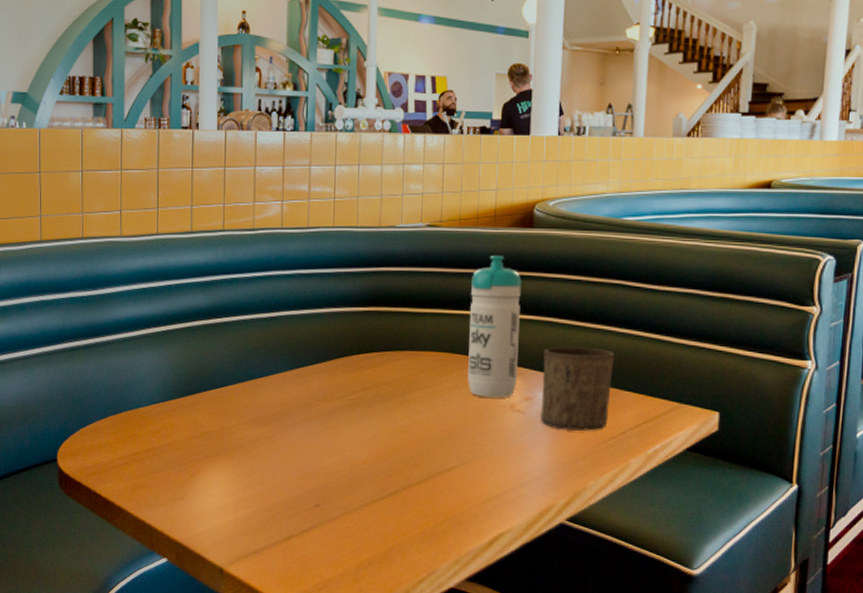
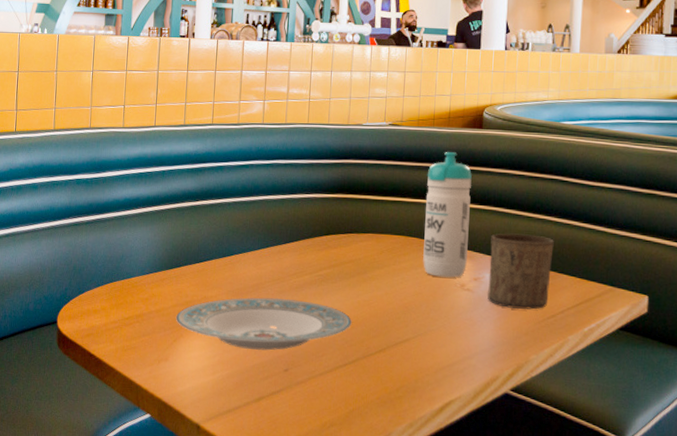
plate: none [190,426,389,485] -> present [175,297,352,351]

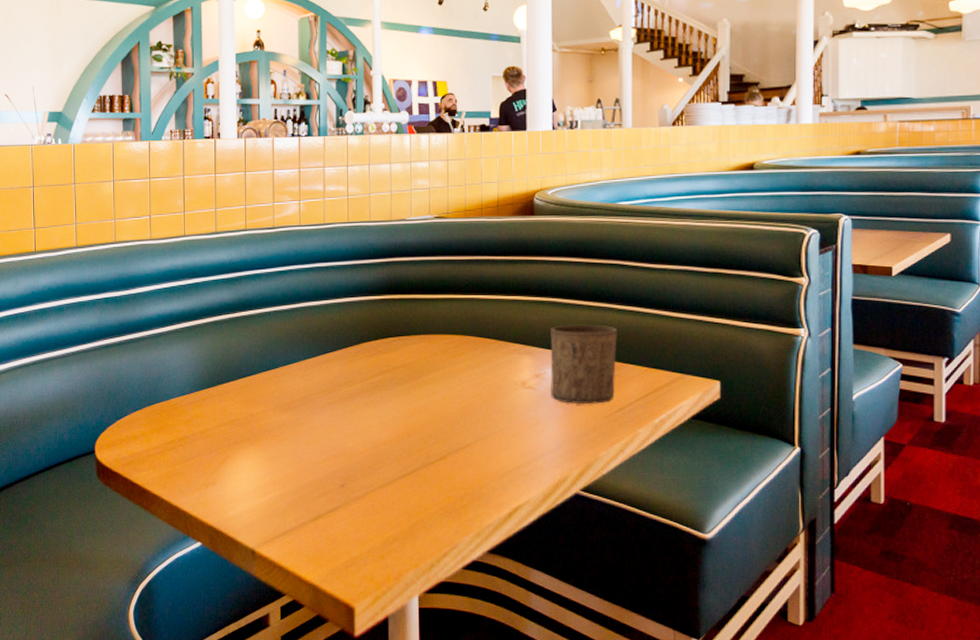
plate: present [175,297,352,351] -> none [220,411,409,466]
water bottle: present [422,152,472,278] -> none [478,243,526,376]

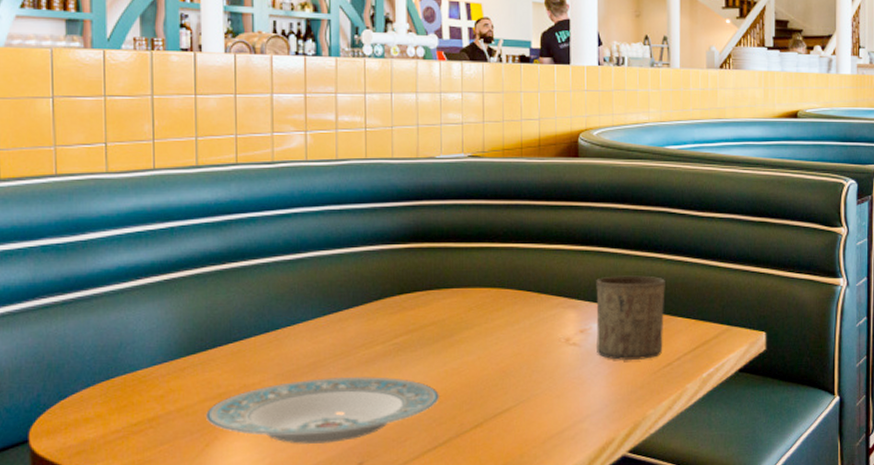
plate: none [220,411,409,466] -> present [205,377,439,444]

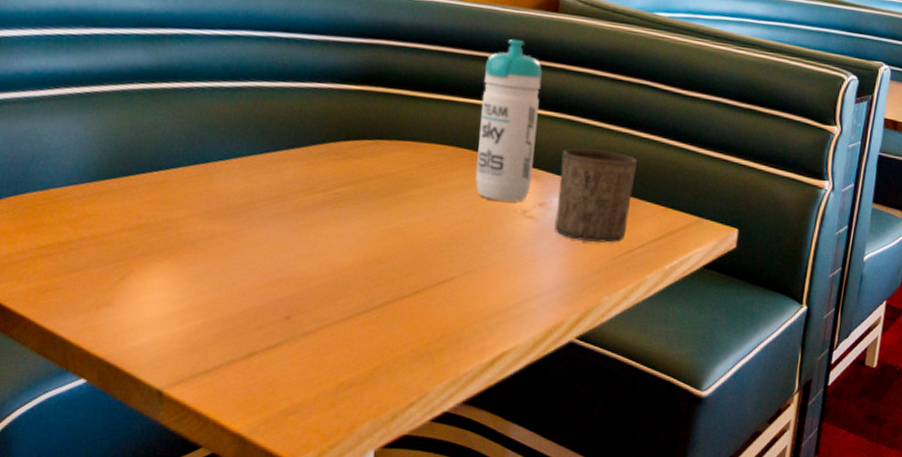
plate: present [205,377,439,444] -> none [122,221,380,292]
water bottle: none [517,186,571,332] -> present [475,39,542,202]

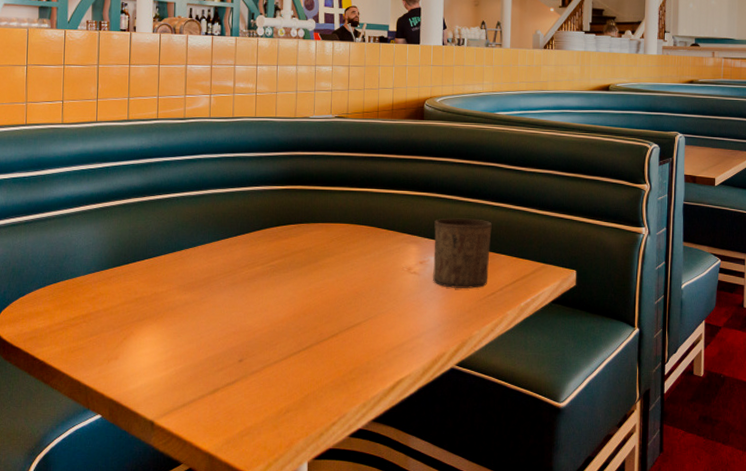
water bottle: present [475,39,542,202] -> none [370,142,415,262]

